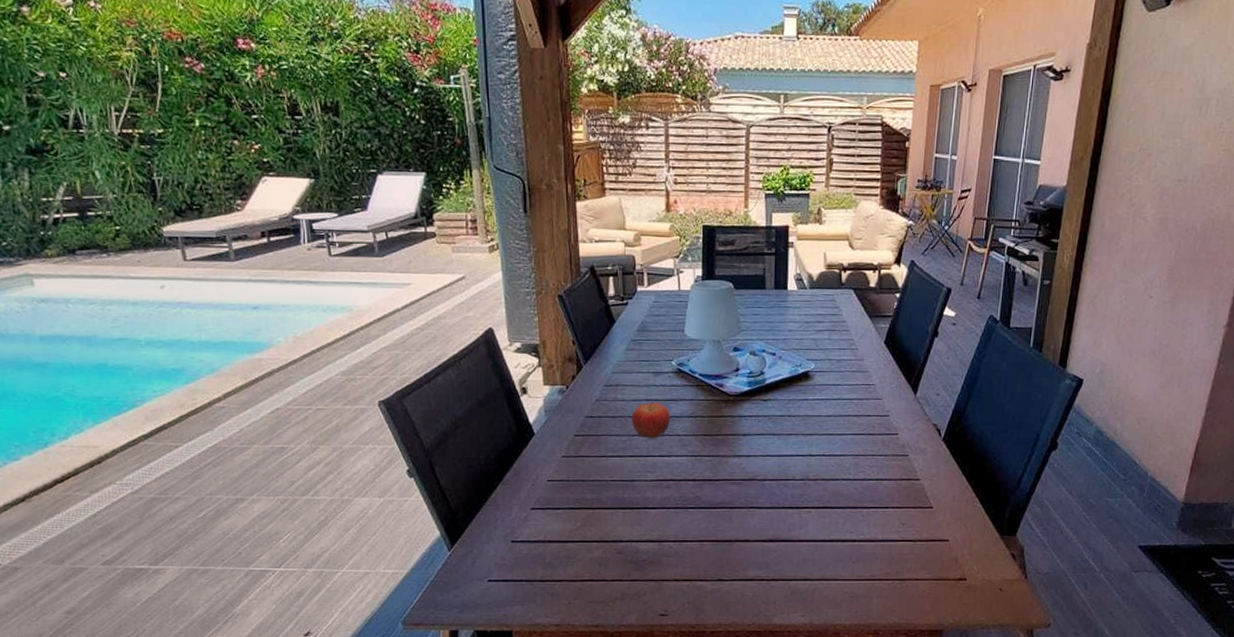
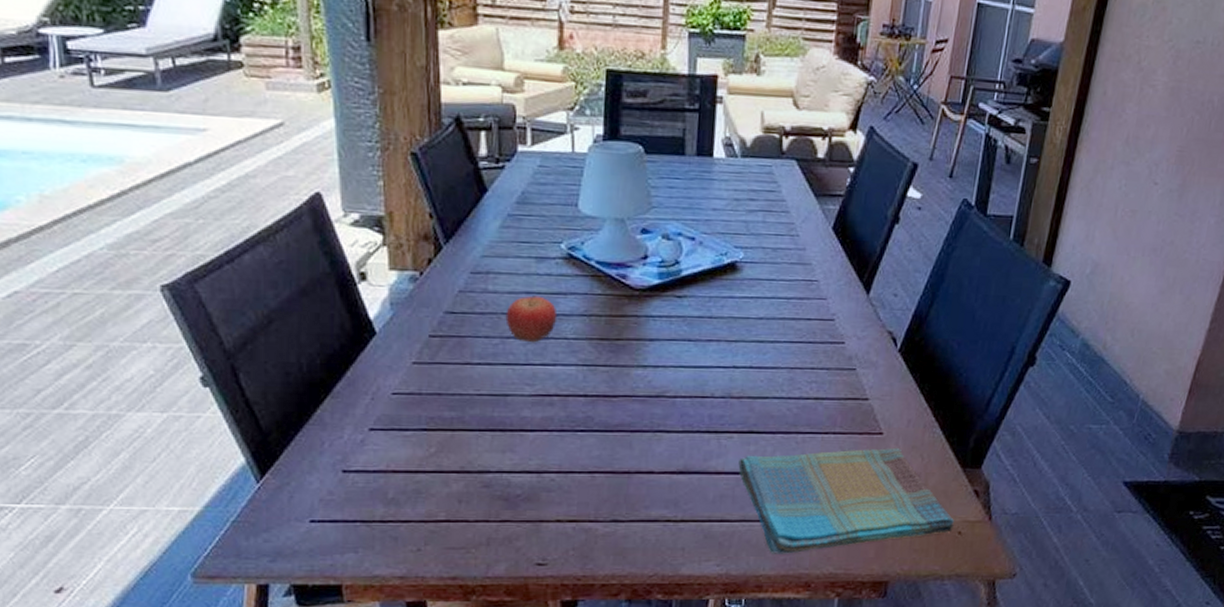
dish towel: none [816,518,995,607] -> present [738,447,954,554]

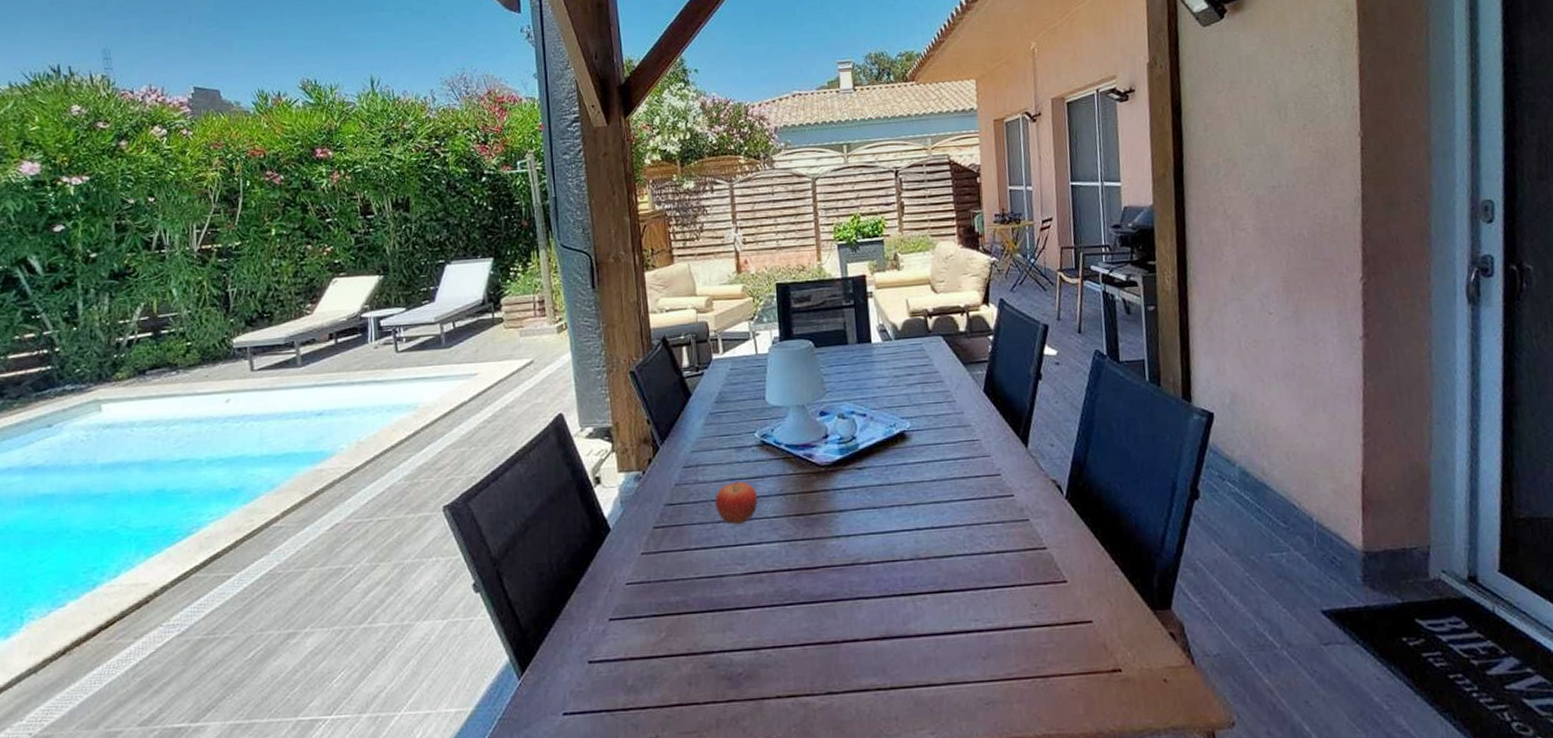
dish towel: present [738,447,954,554] -> none [935,594,1157,718]

